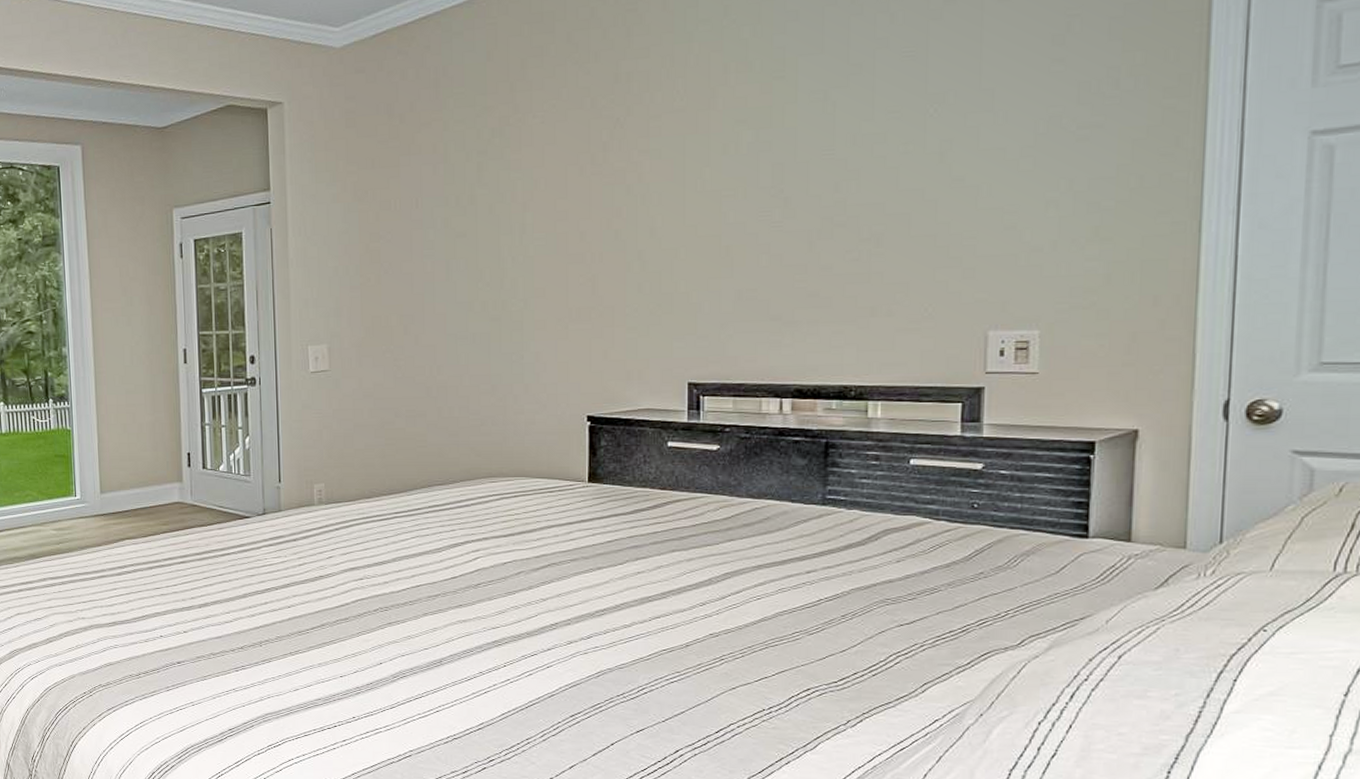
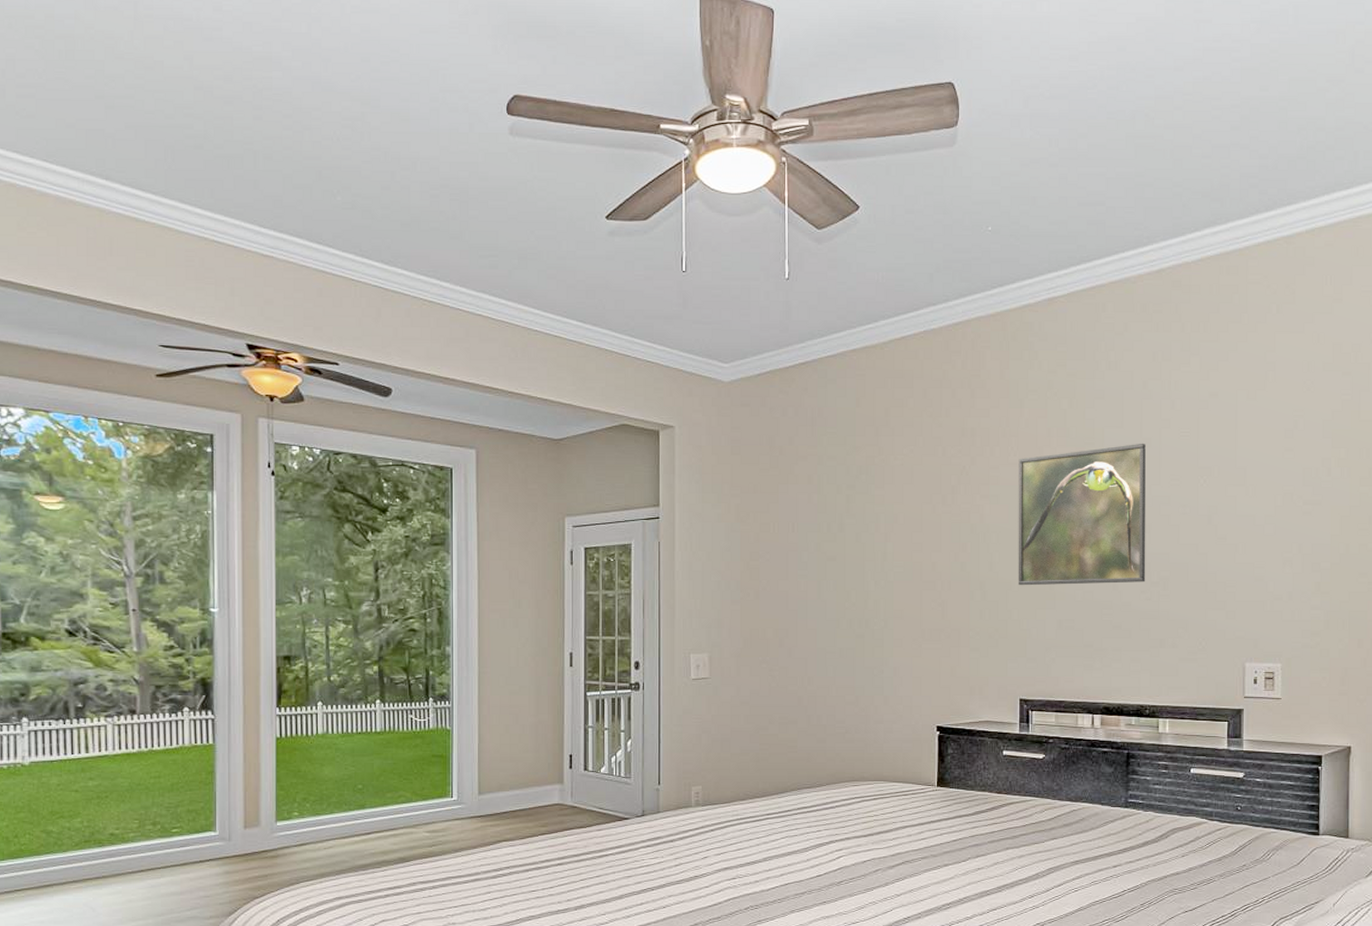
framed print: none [685,70,854,253] -> present [1018,443,1146,586]

